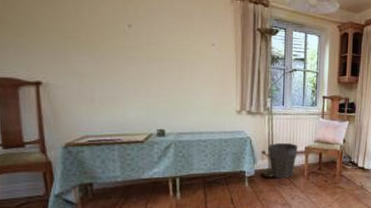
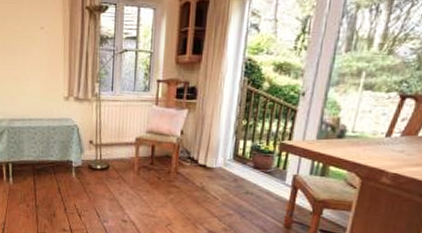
waste bin: present [267,143,298,179] -> none [94,132,128,172]

